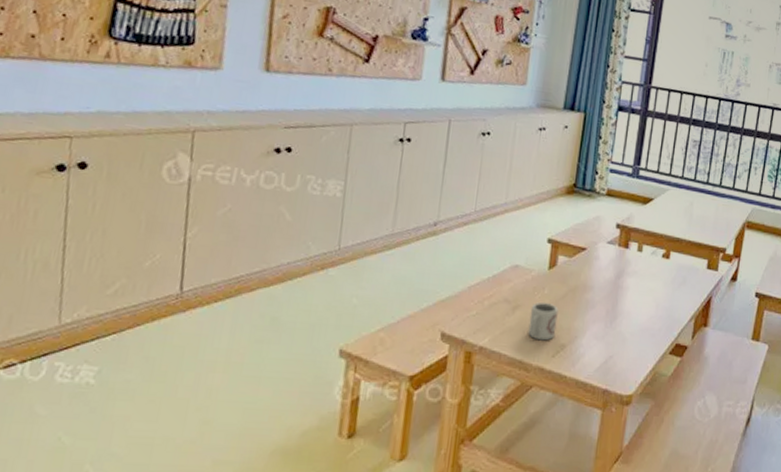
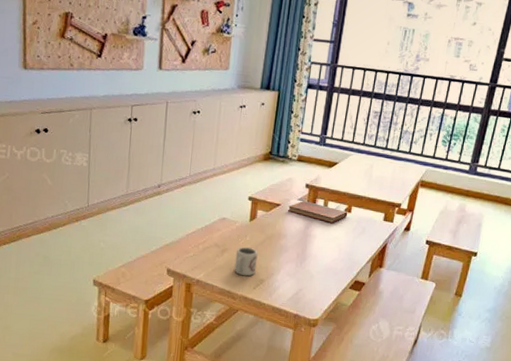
diary: none [595,243,666,272] -> present [288,200,348,223]

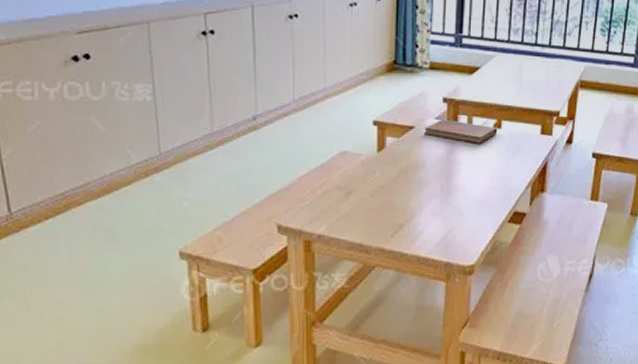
cup: present [234,246,258,277] -> none [364,185,392,223]

